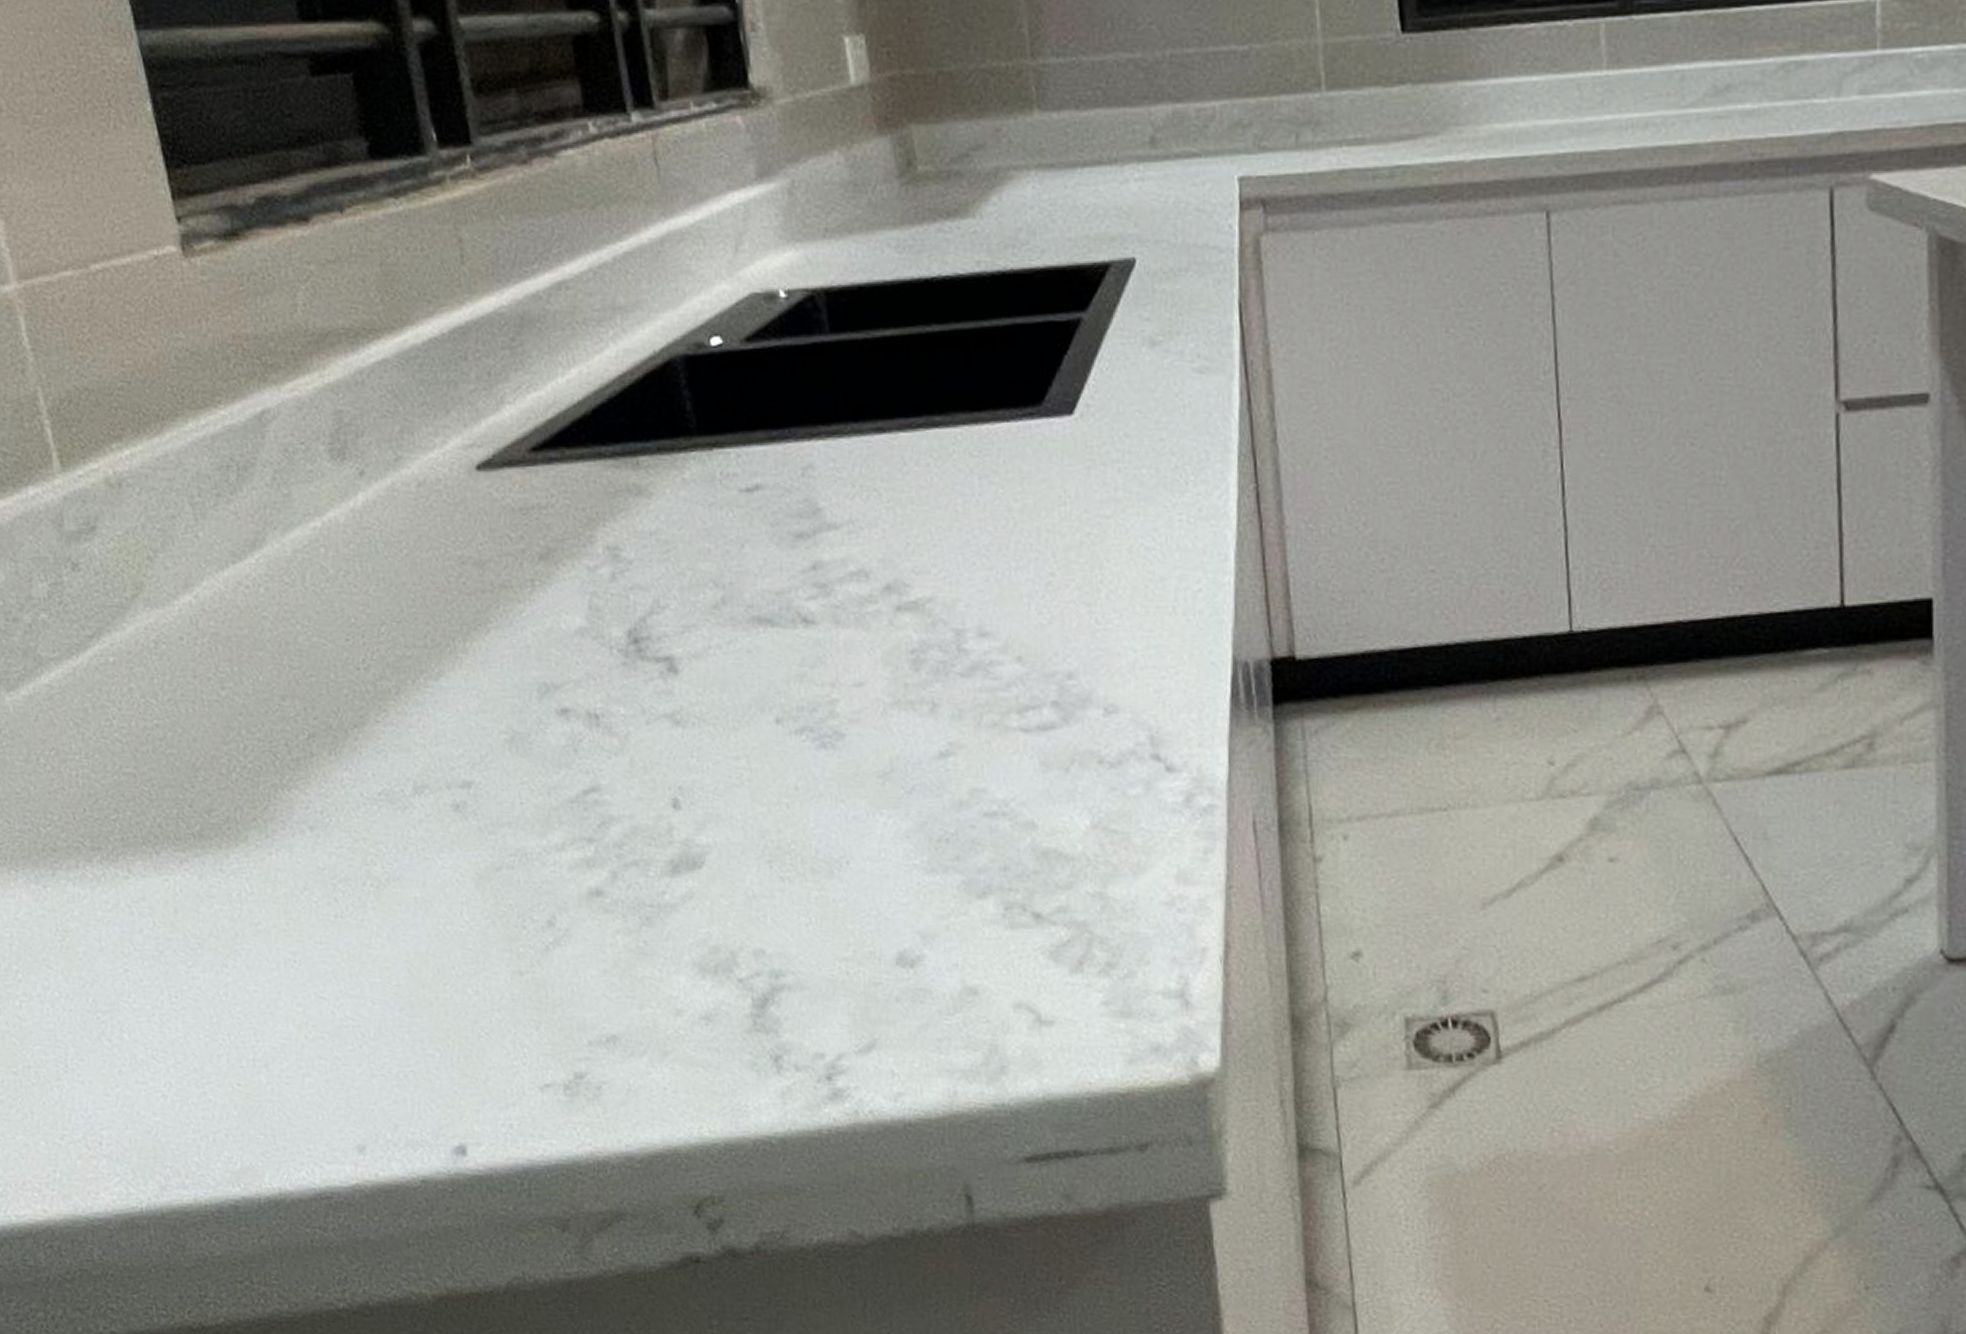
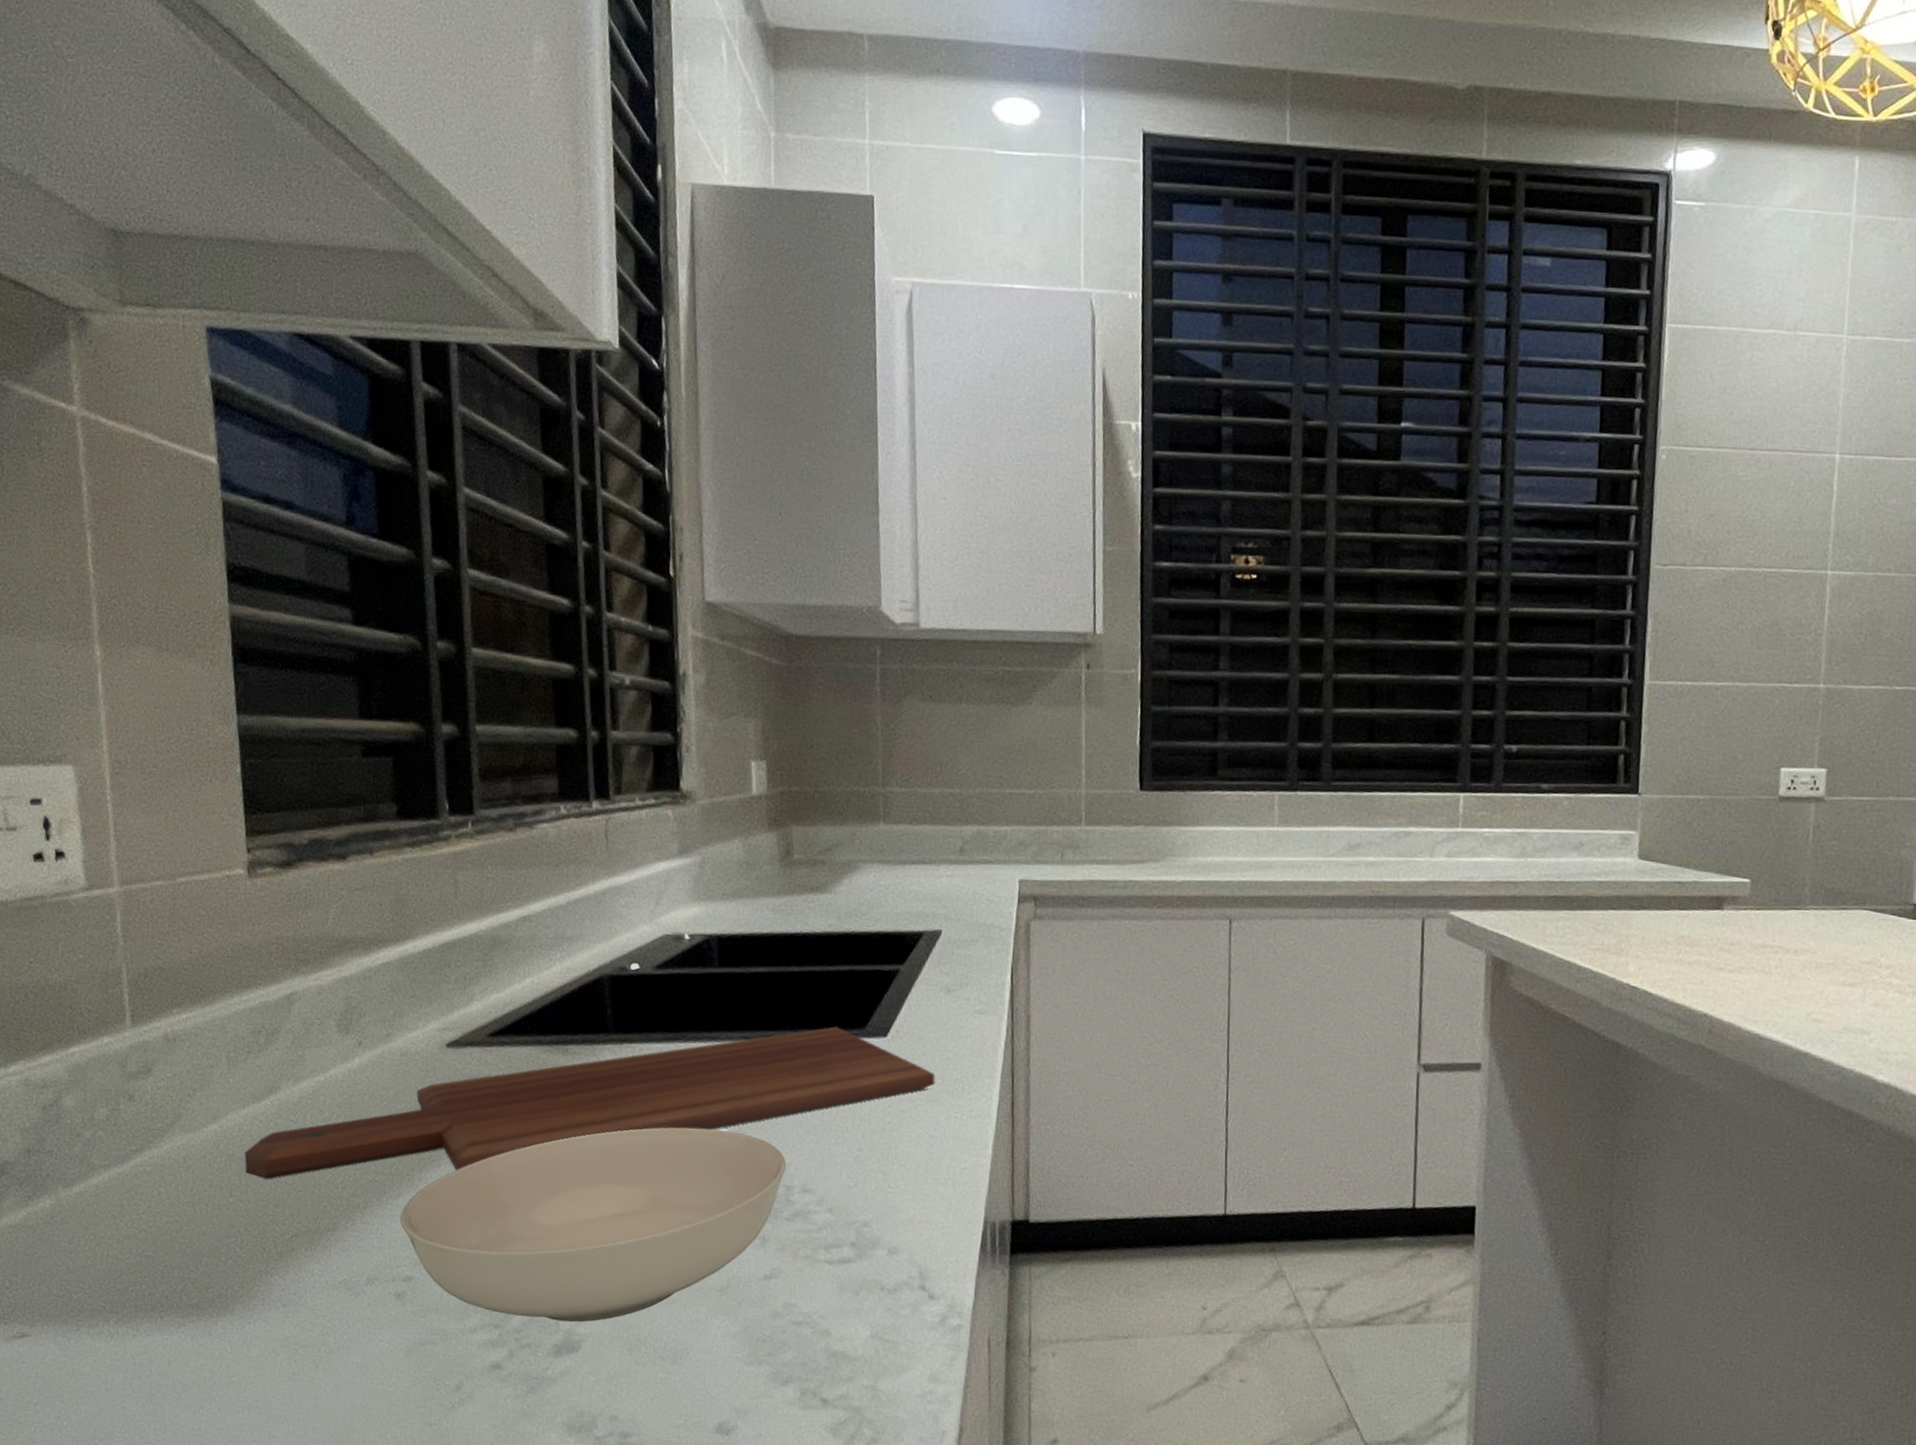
cutting board: none [232,405,1148,662] -> present [244,1026,936,1178]
bowl: none [445,558,953,830] -> present [399,1127,787,1322]

